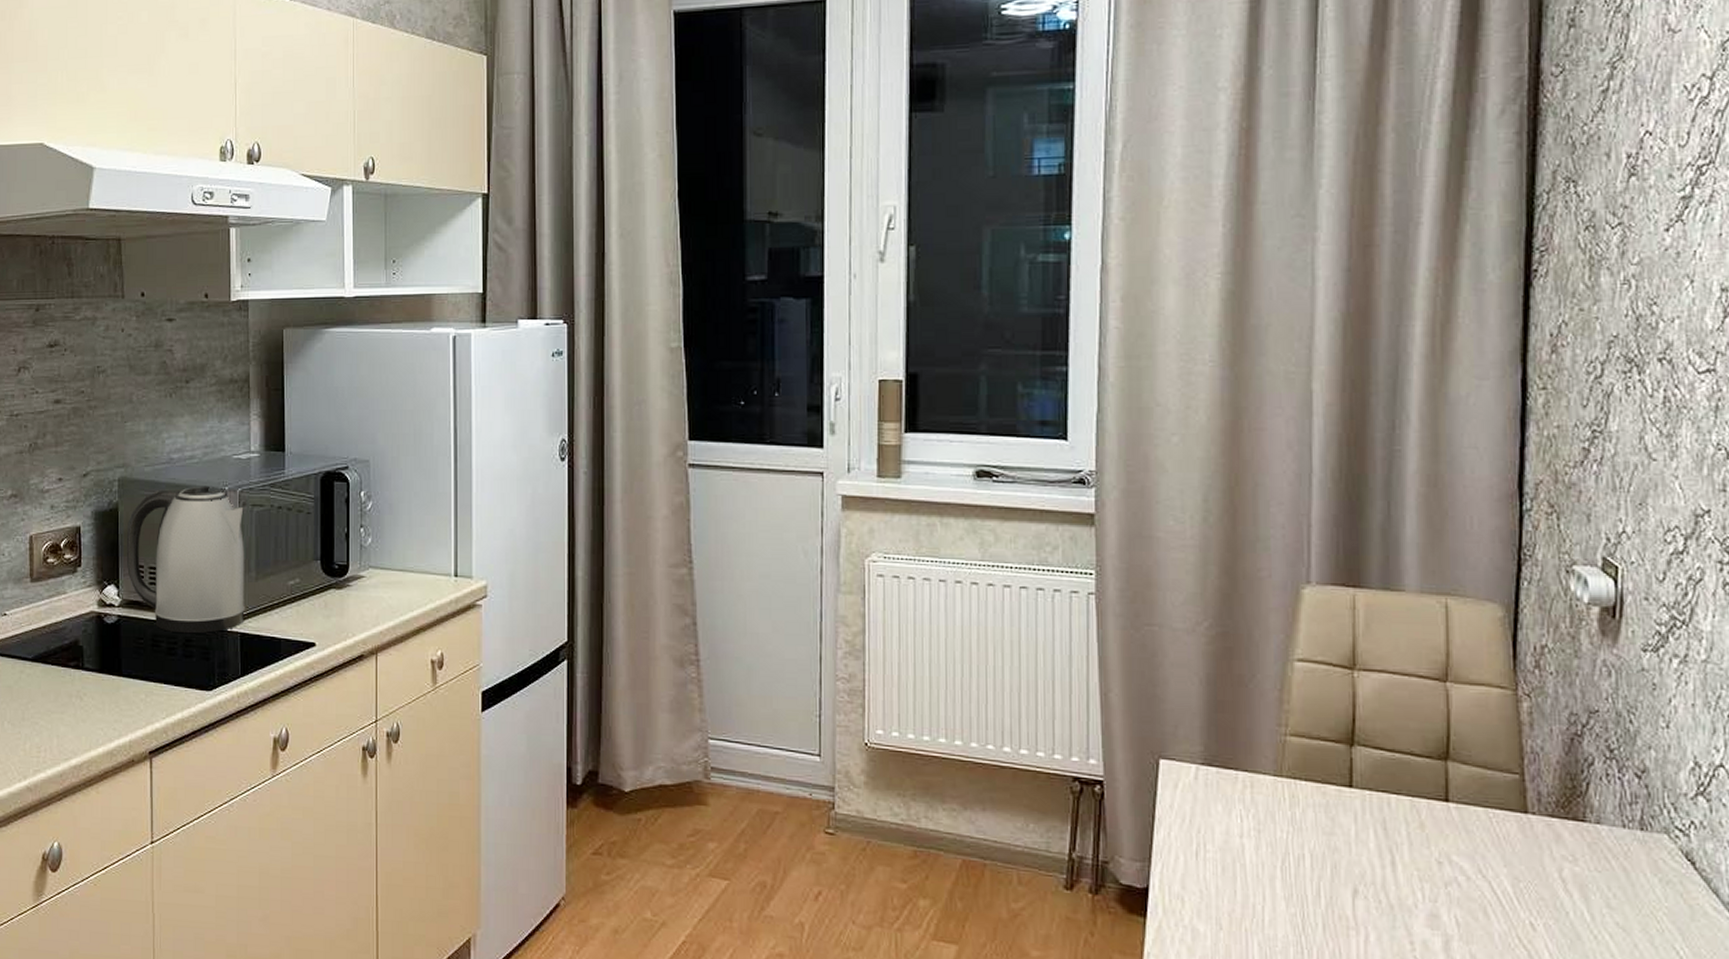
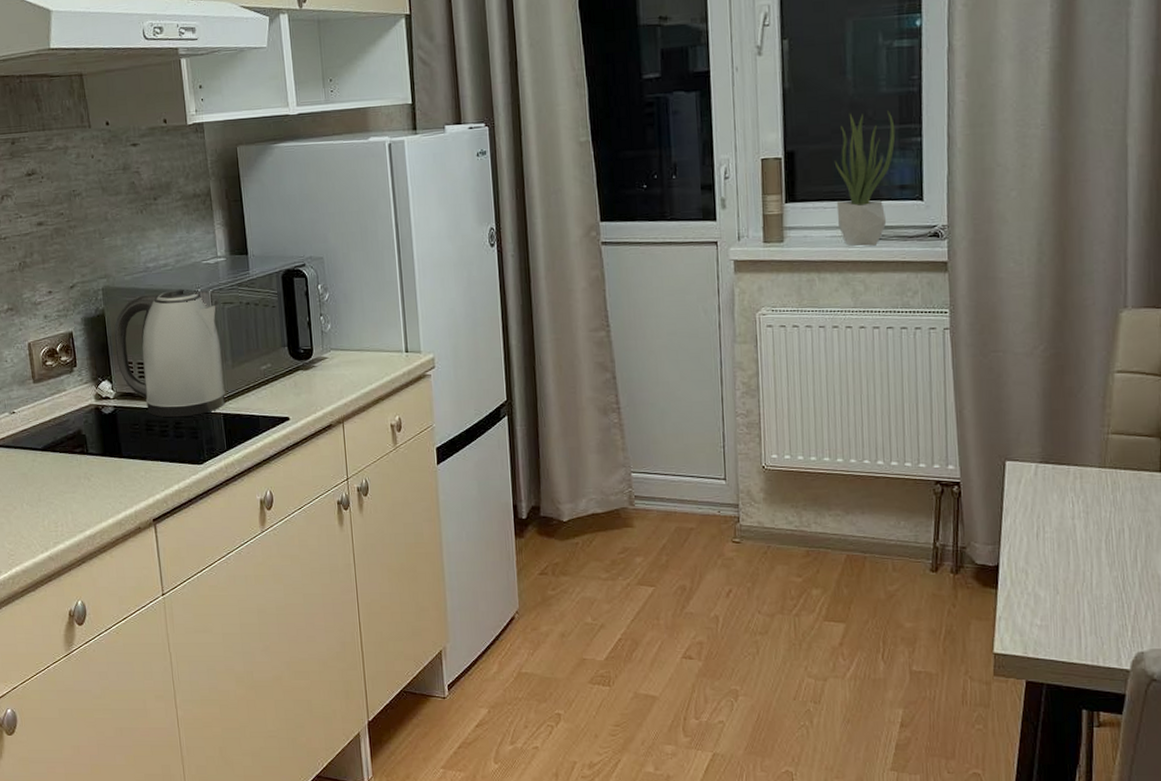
potted plant: none [964,333,1037,489] -> present [834,110,896,247]

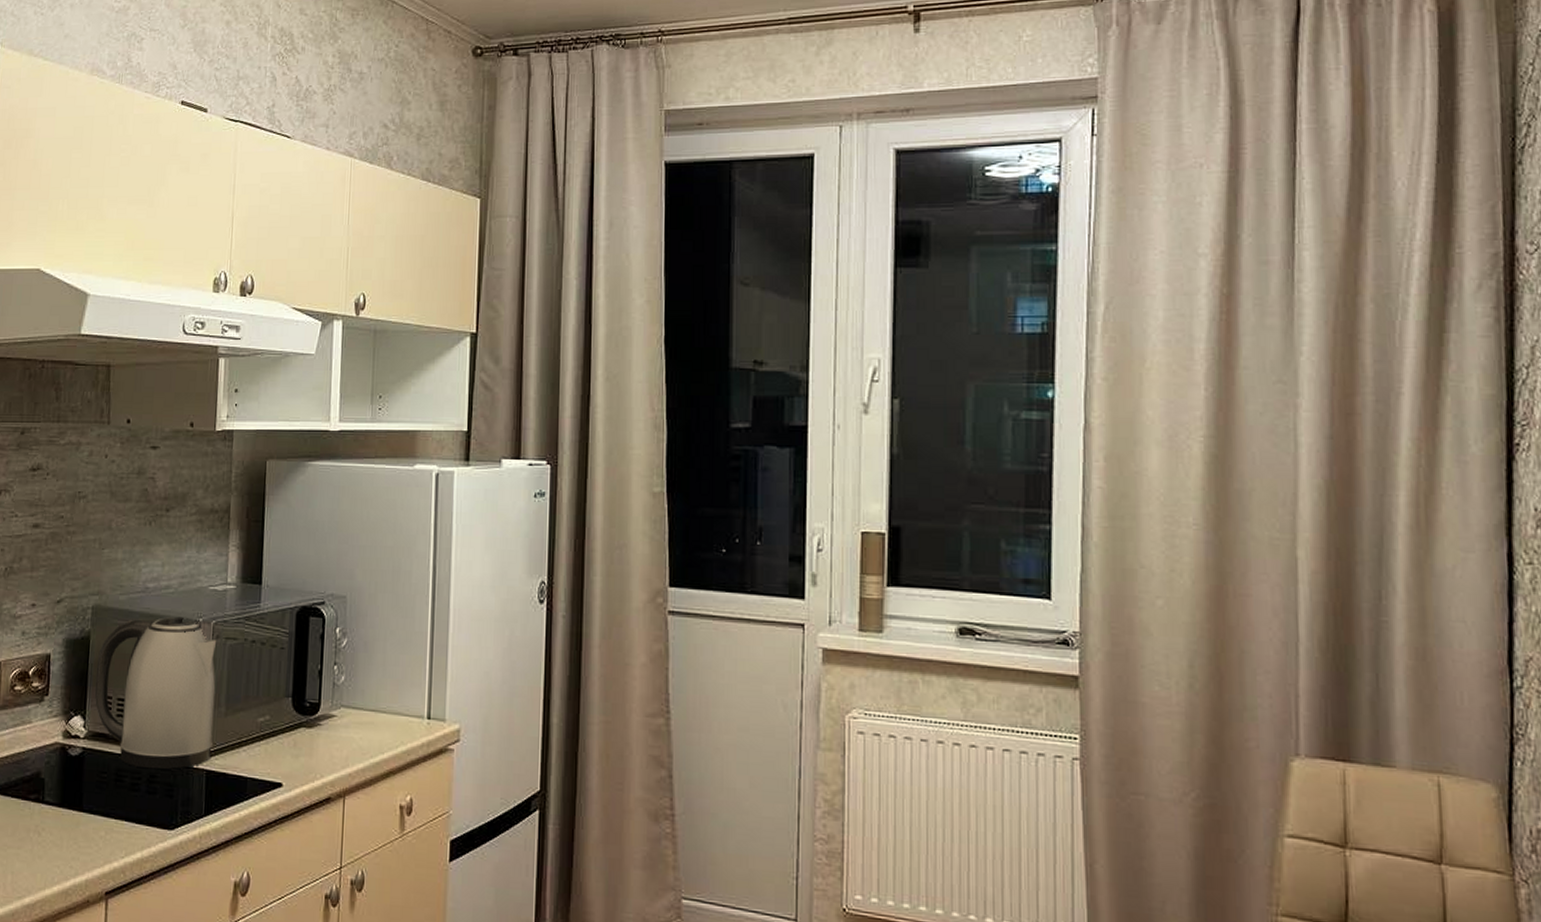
potted plant: present [834,110,896,247] -> none [947,489,1020,648]

